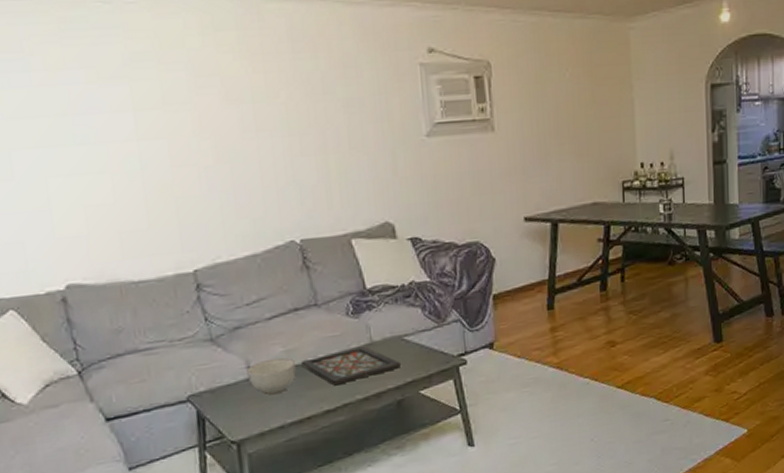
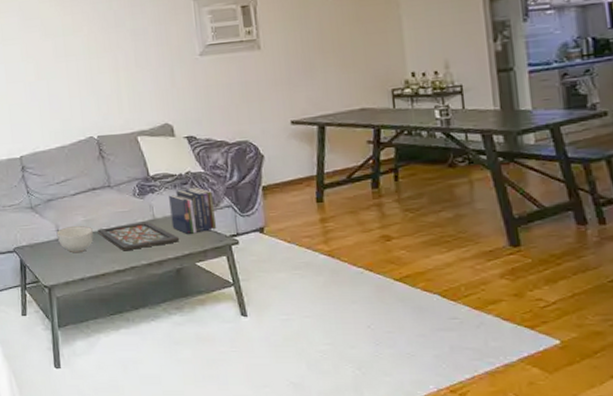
books: none [389,300,444,358] -> present [169,188,217,234]

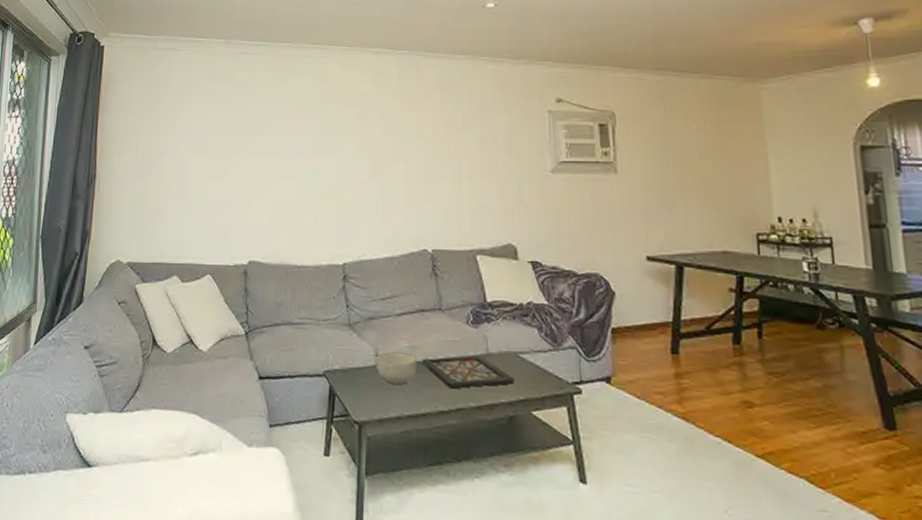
books: present [169,188,217,234] -> none [506,322,558,376]

